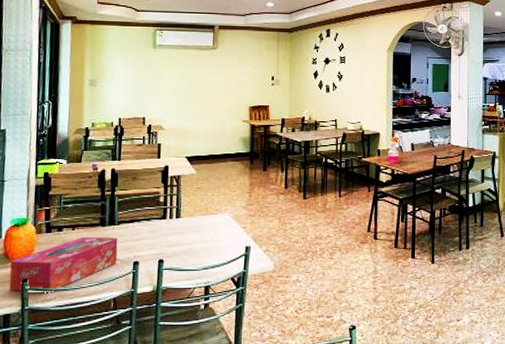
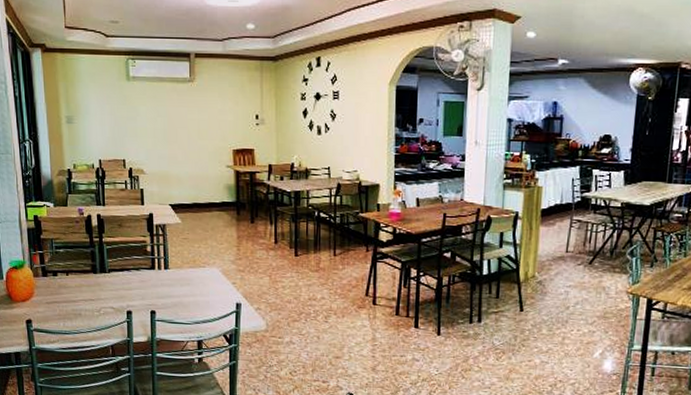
tissue box: present [9,236,118,291] -> none [14,282,111,334]

